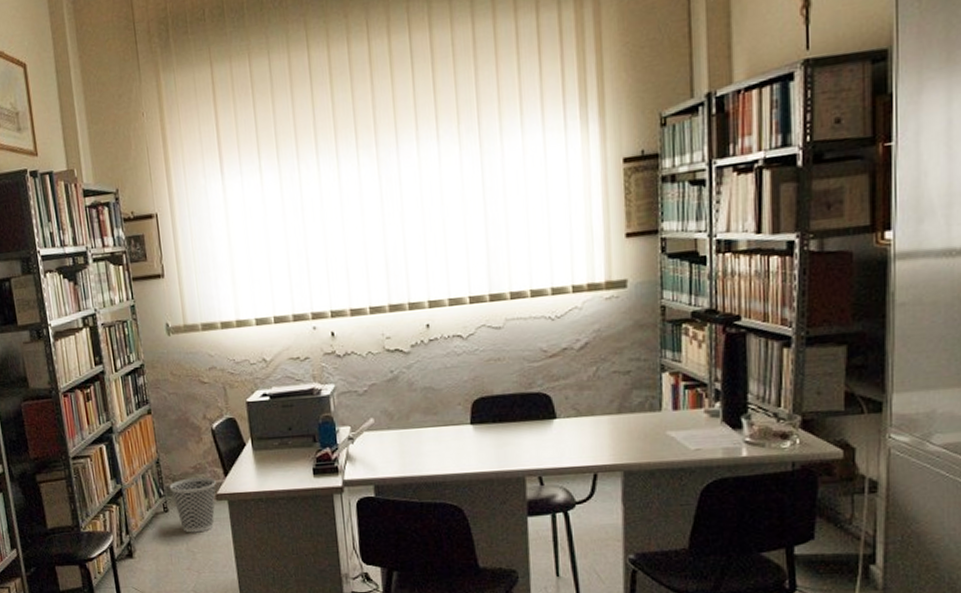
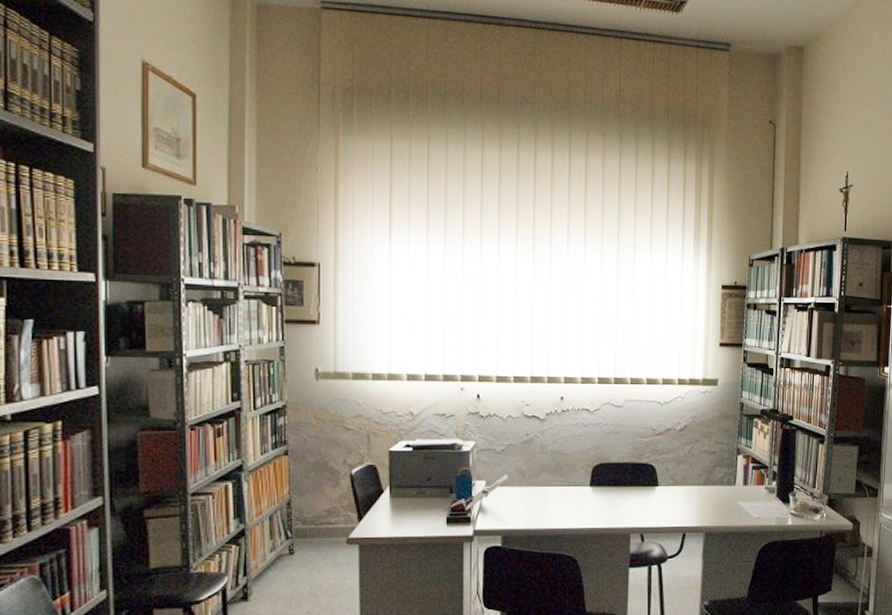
wastebasket: present [169,477,216,533] -> none [298,520,349,576]

